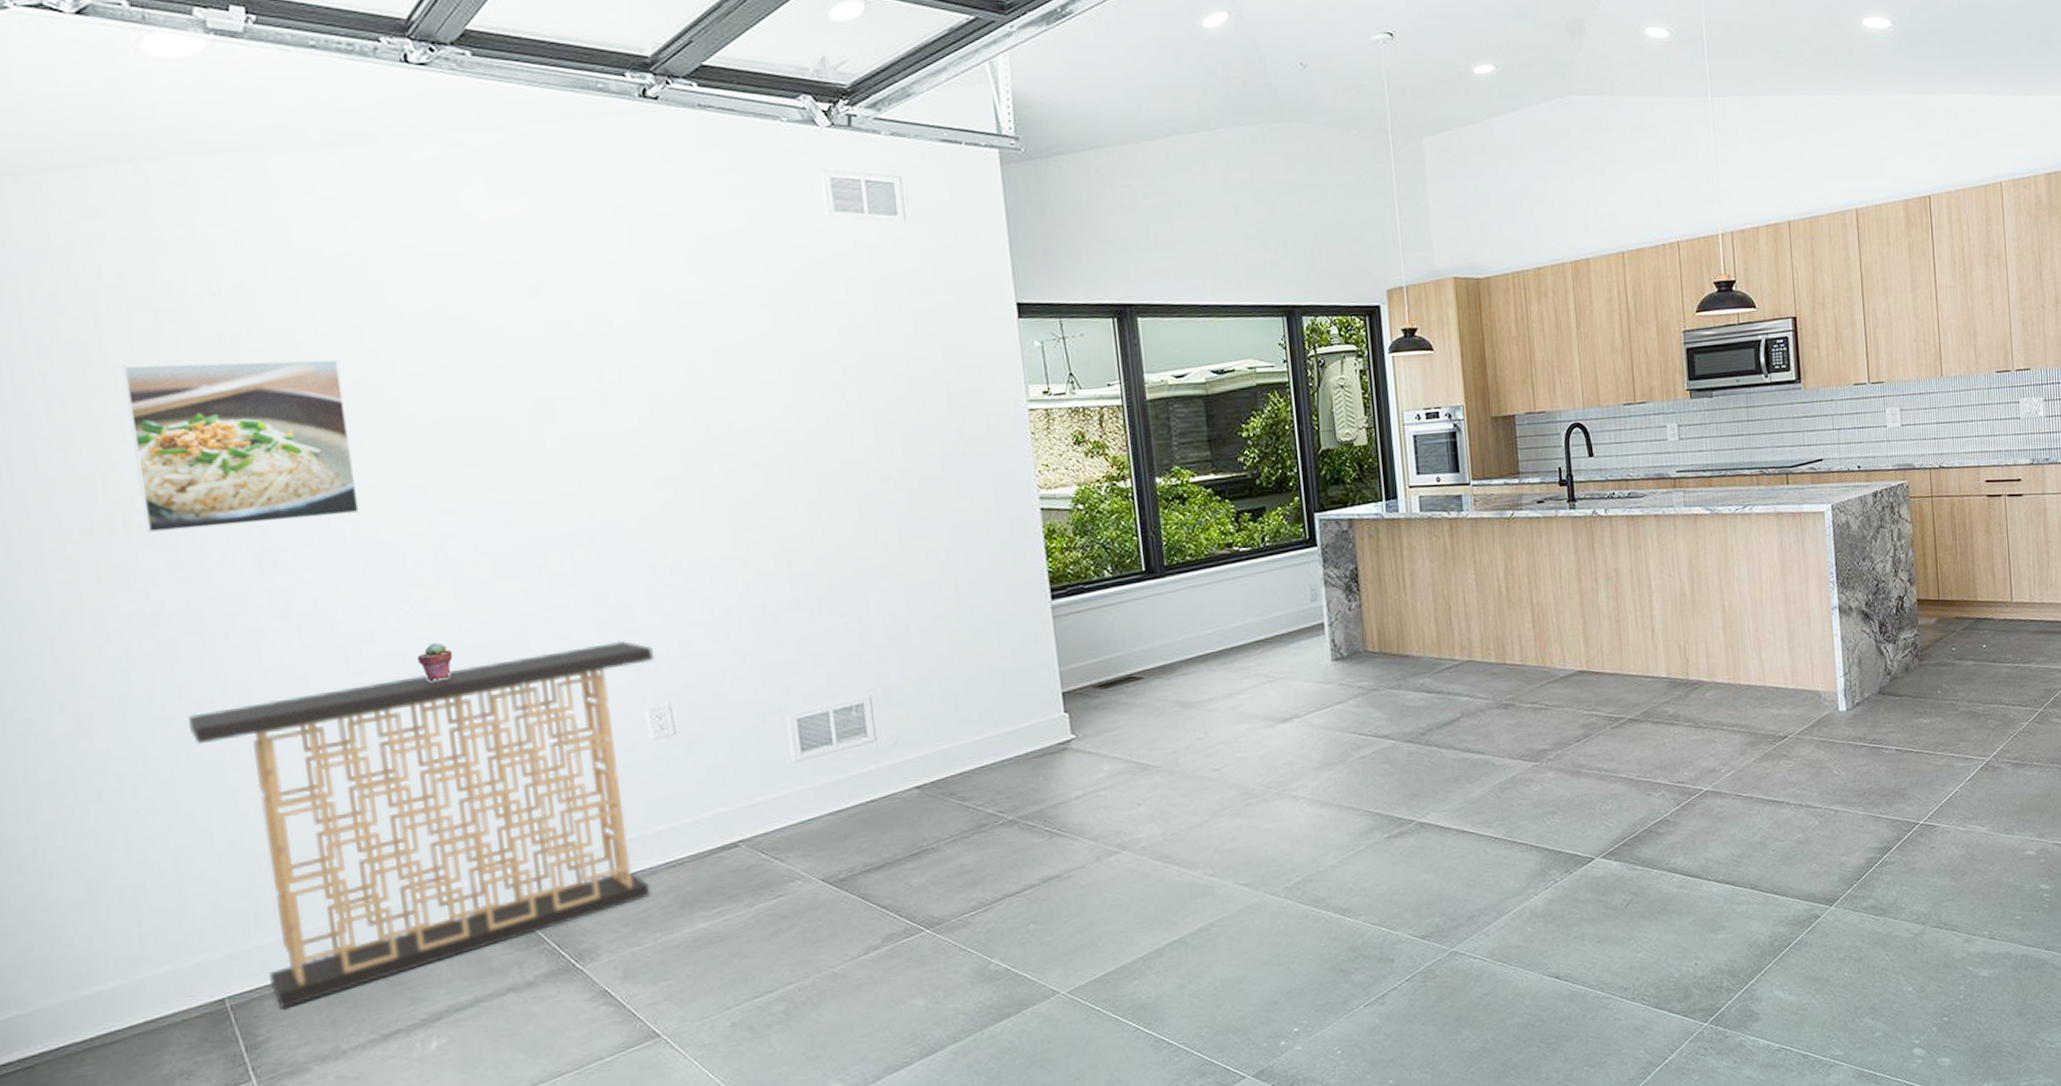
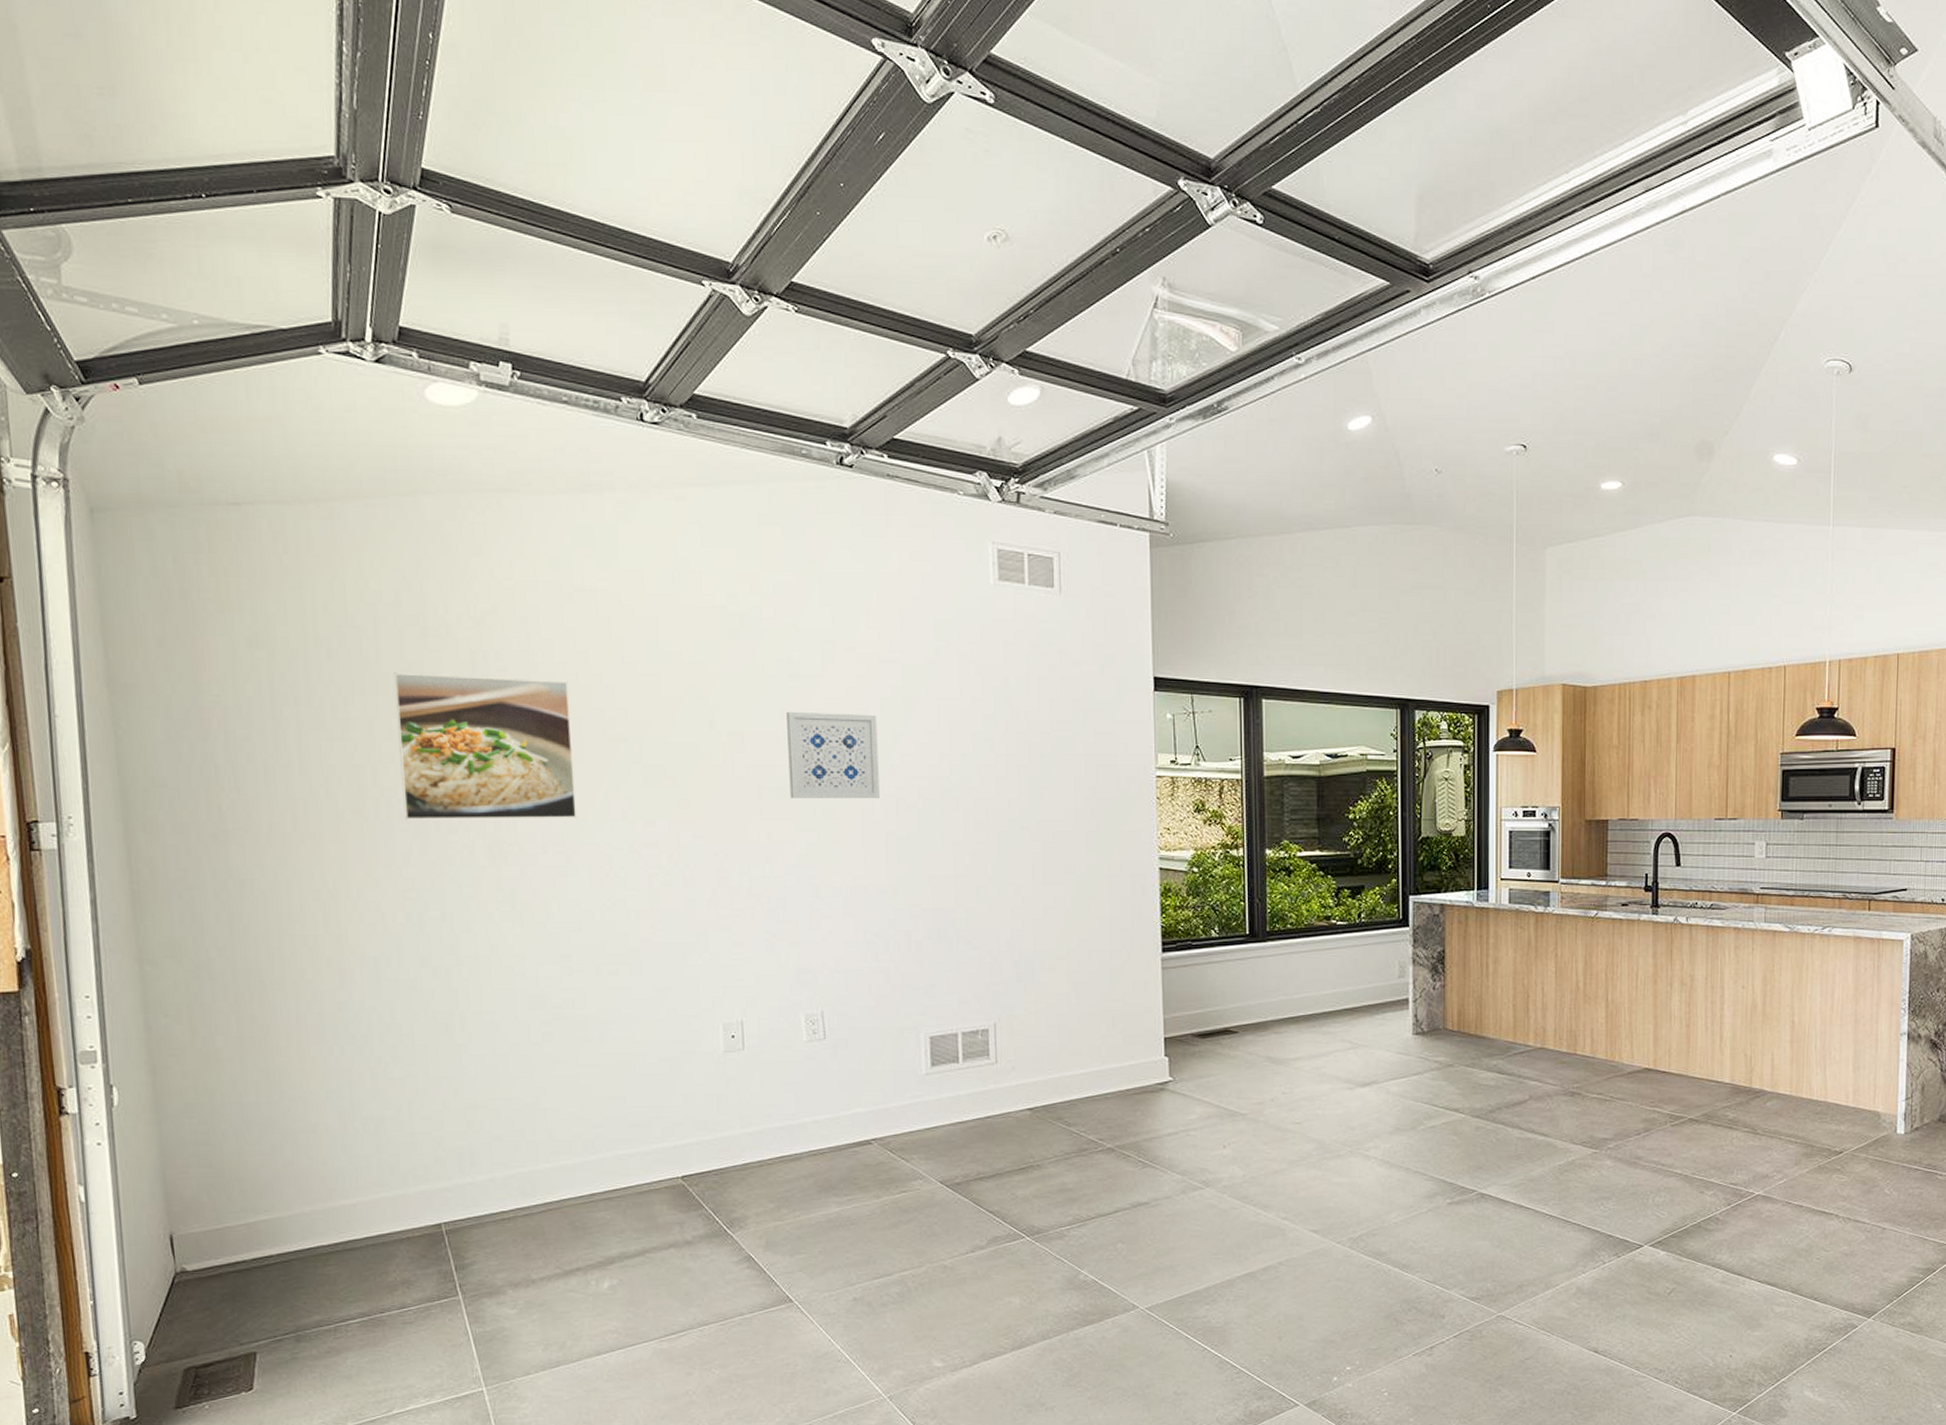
console table: present [188,640,655,1009] -> none [428,951,813,1238]
potted succulent: present [416,642,453,681] -> none [614,937,645,970]
wall art: none [602,368,718,469] -> present [786,711,880,798]

